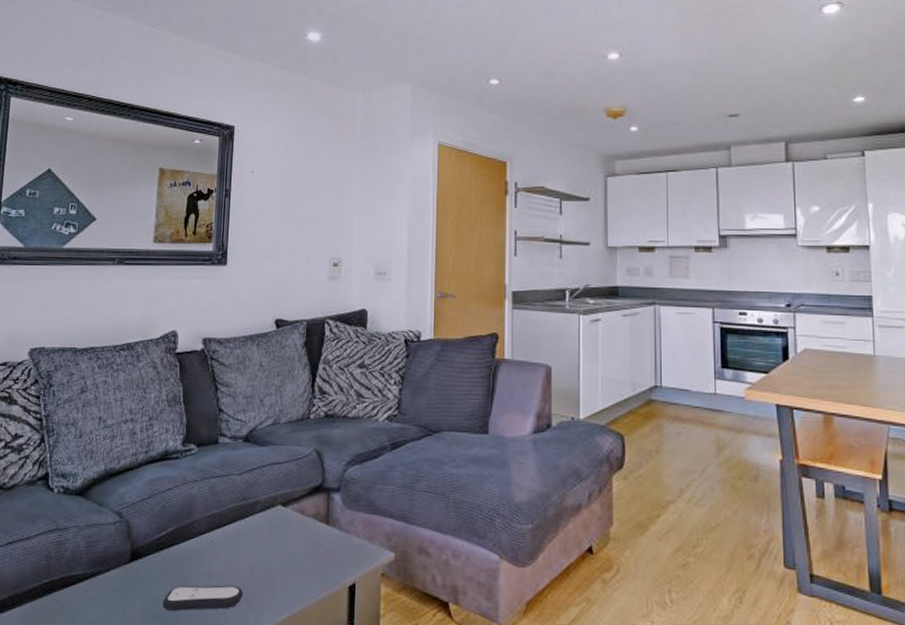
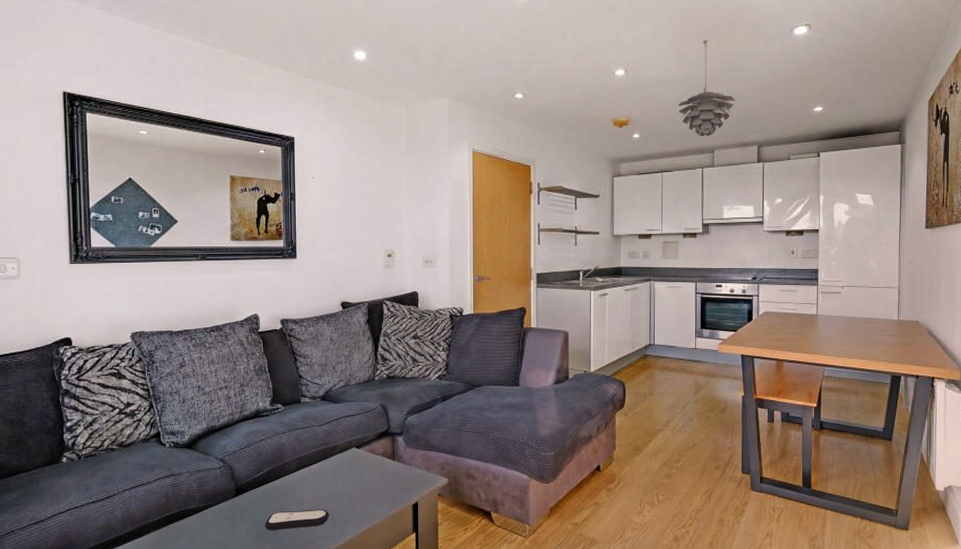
pendant light: none [684,20,754,131] -> present [678,40,735,137]

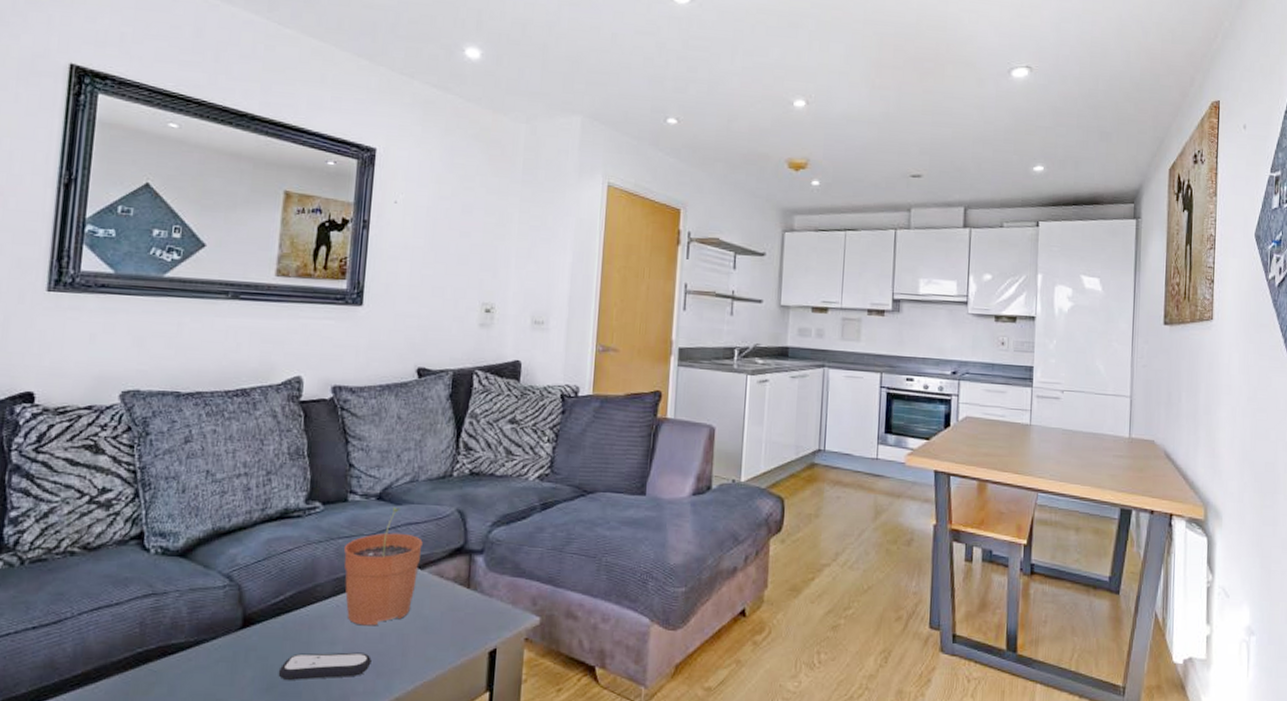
plant pot: none [302,404,358,490] -> present [344,506,423,626]
pendant light: present [678,40,735,137] -> none [869,73,939,191]

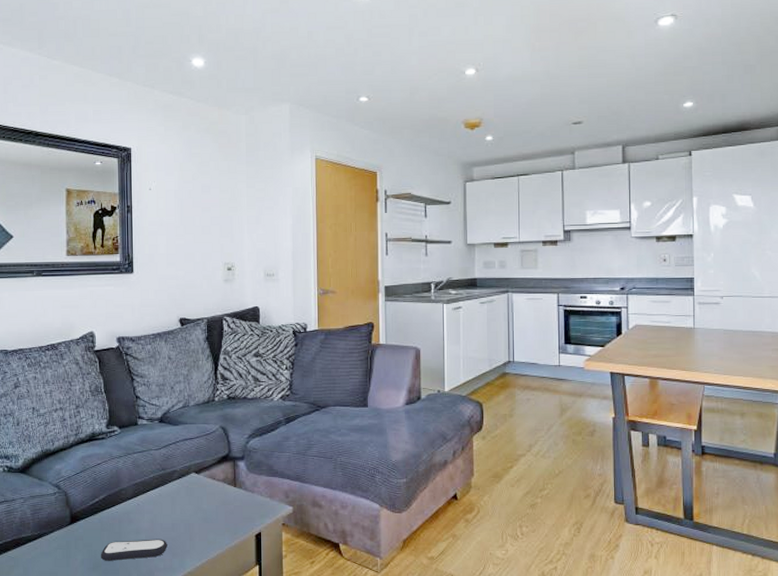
plant pot: present [344,506,423,626] -> none [139,427,197,519]

